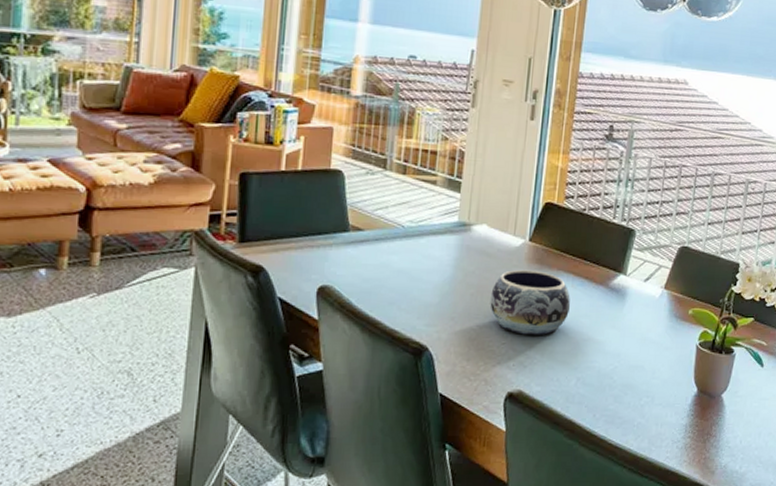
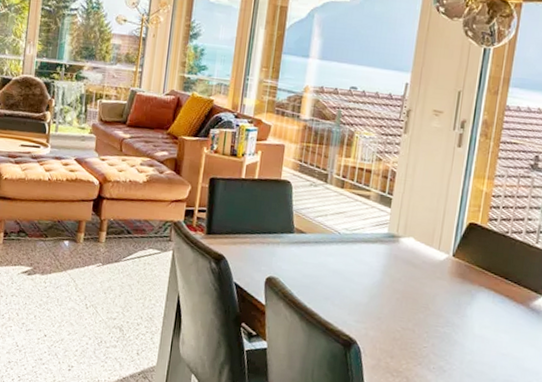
decorative bowl: present [490,269,570,336] -> none [413,281,491,345]

